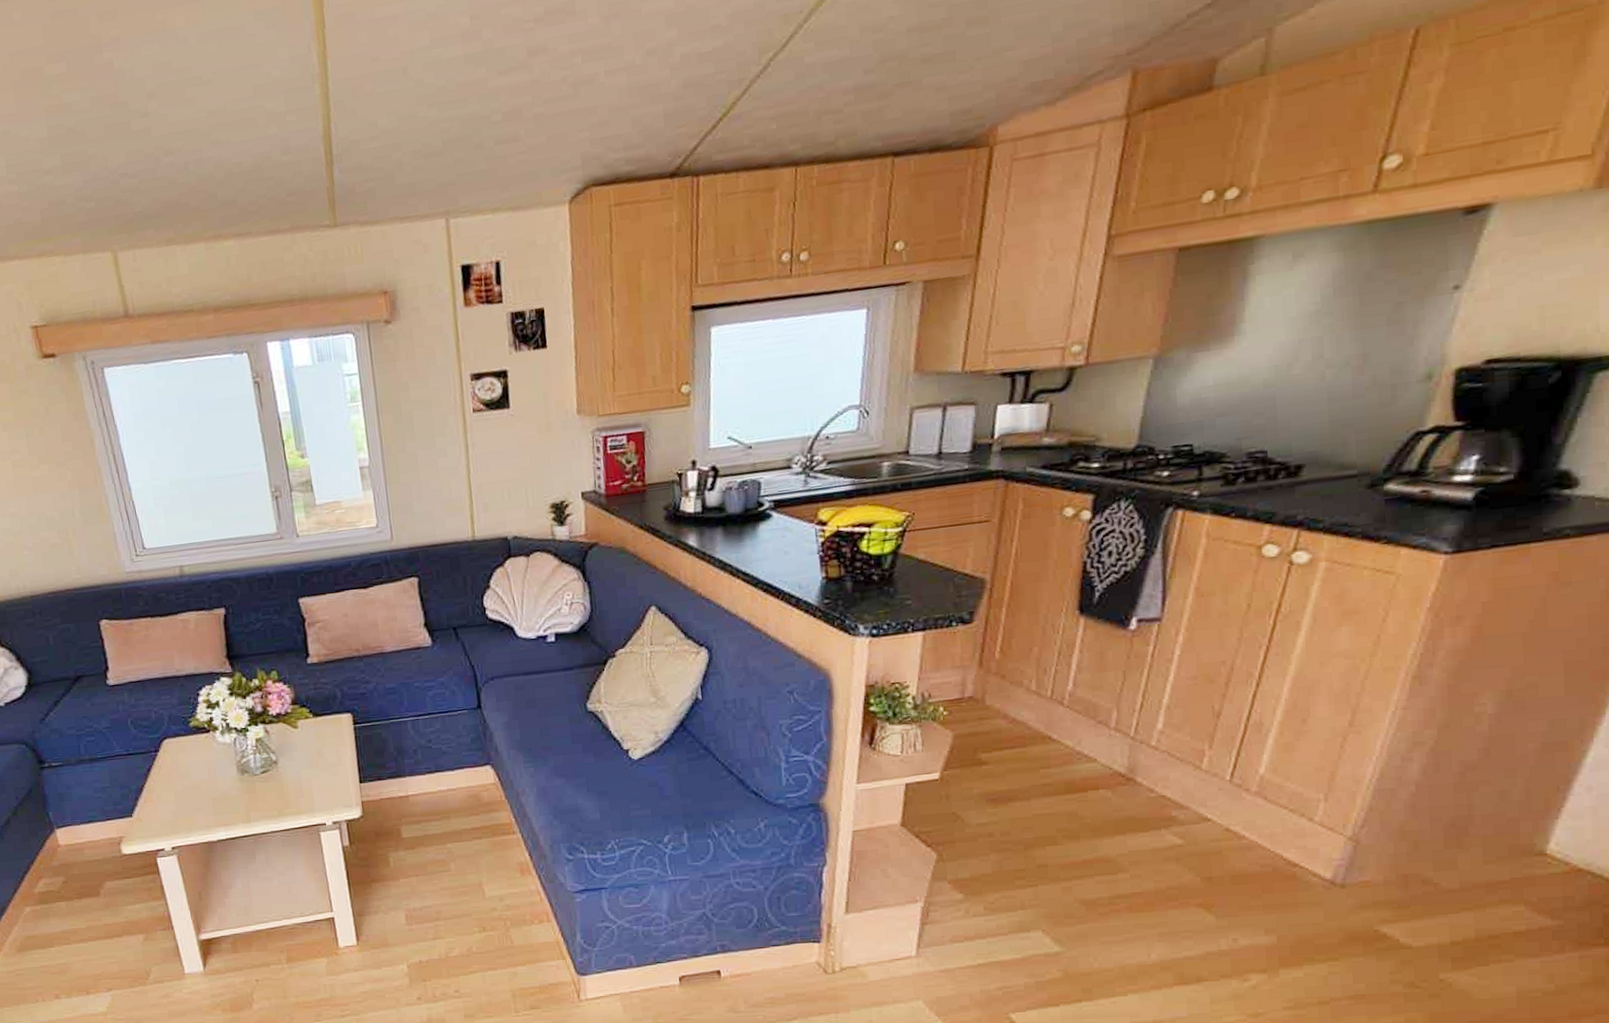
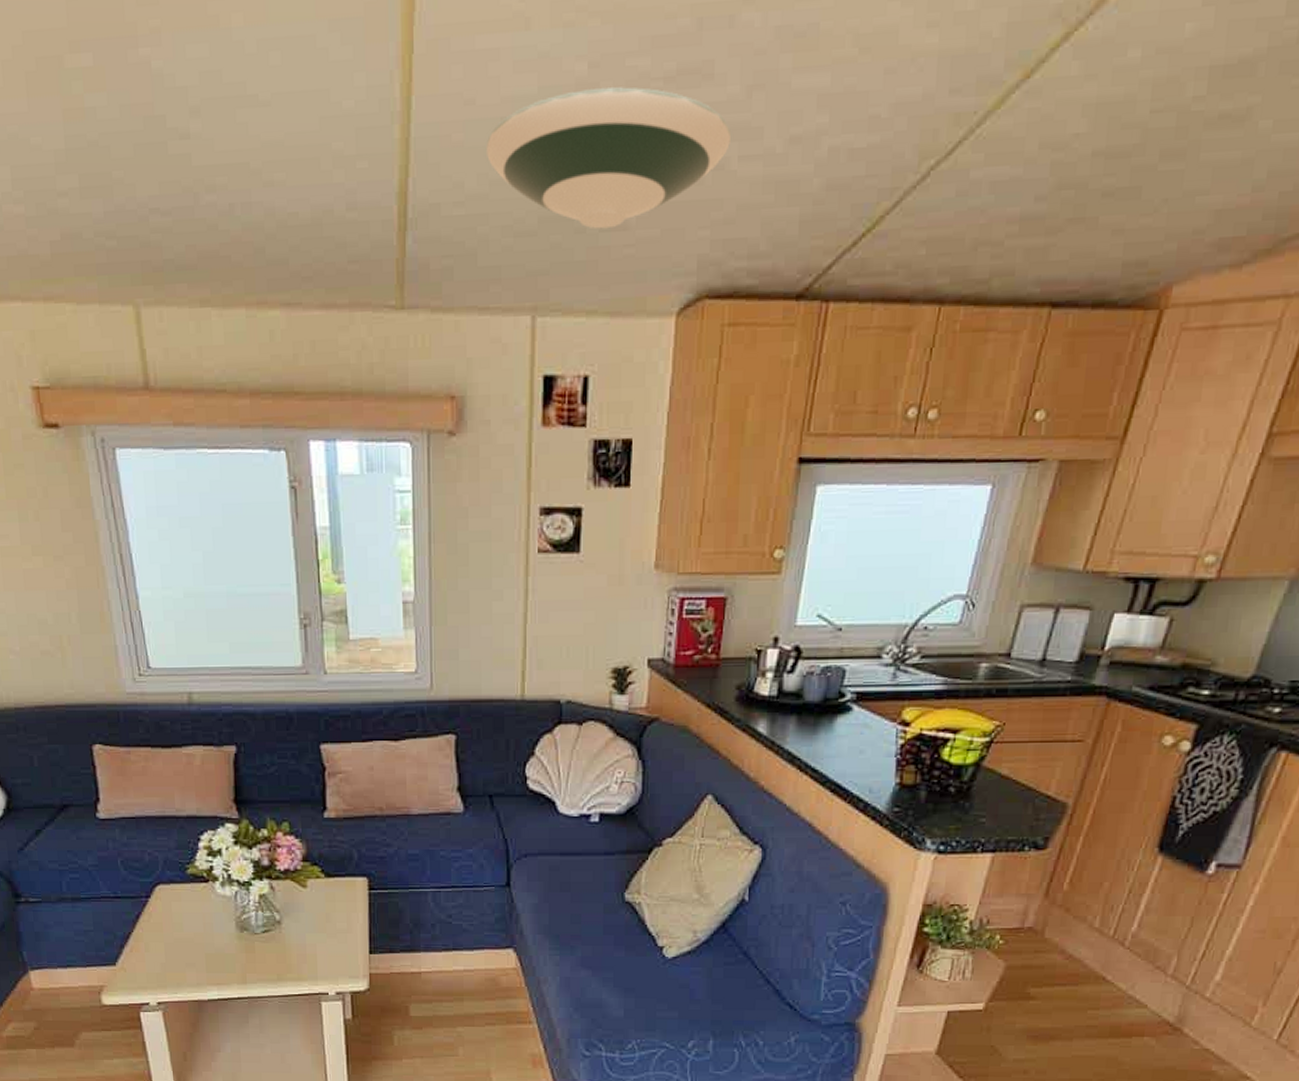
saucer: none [392,29,597,144] -> present [485,87,730,229]

